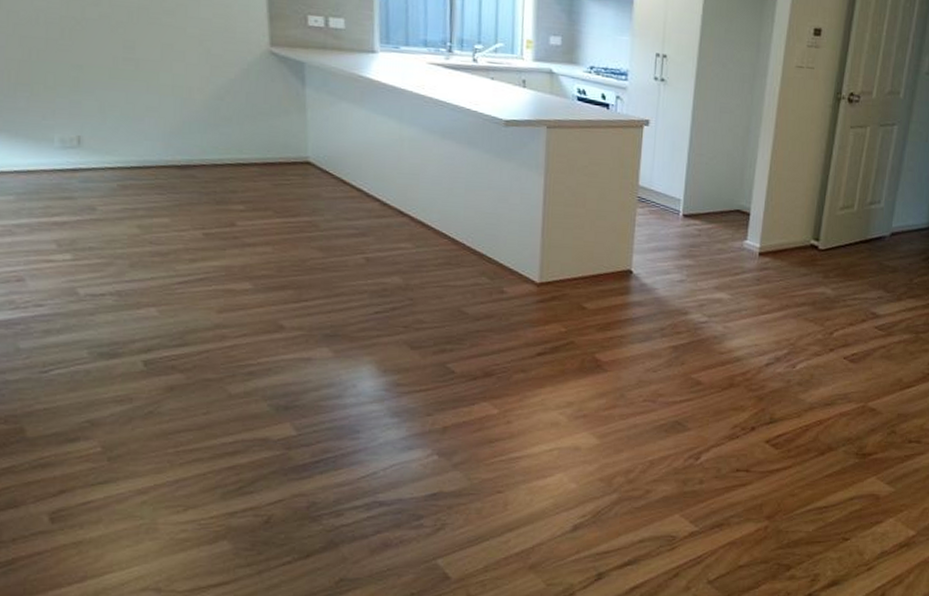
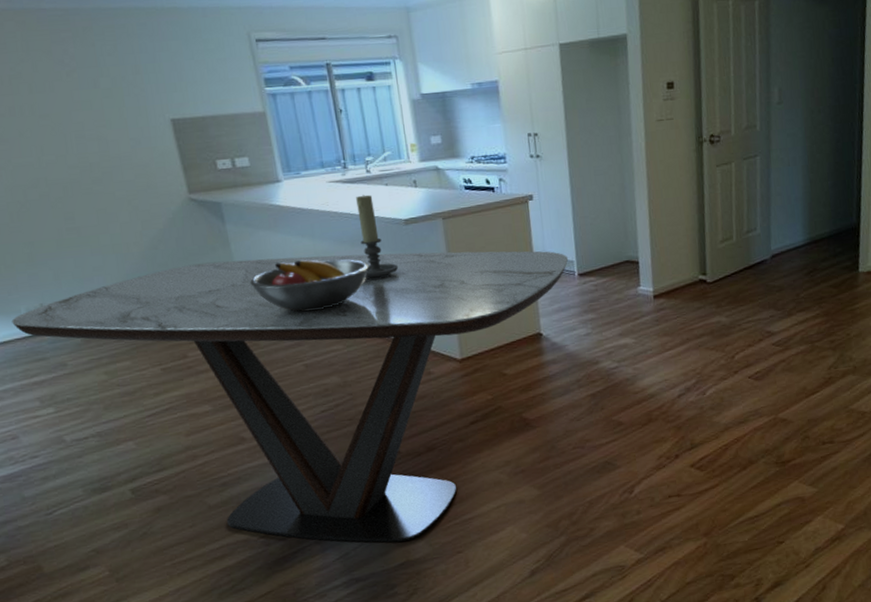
dining table: none [41,124,675,470] -> present [11,251,568,543]
fruit bowl: none [321,141,458,201] -> present [250,259,370,311]
candle holder: none [448,85,488,181] -> present [356,195,398,283]

